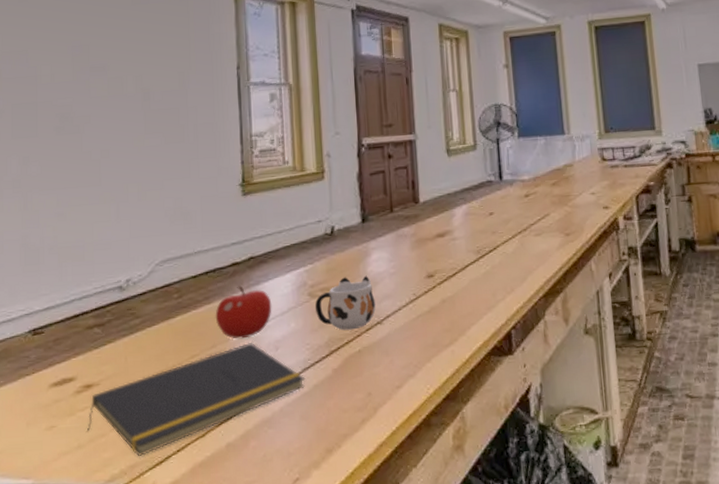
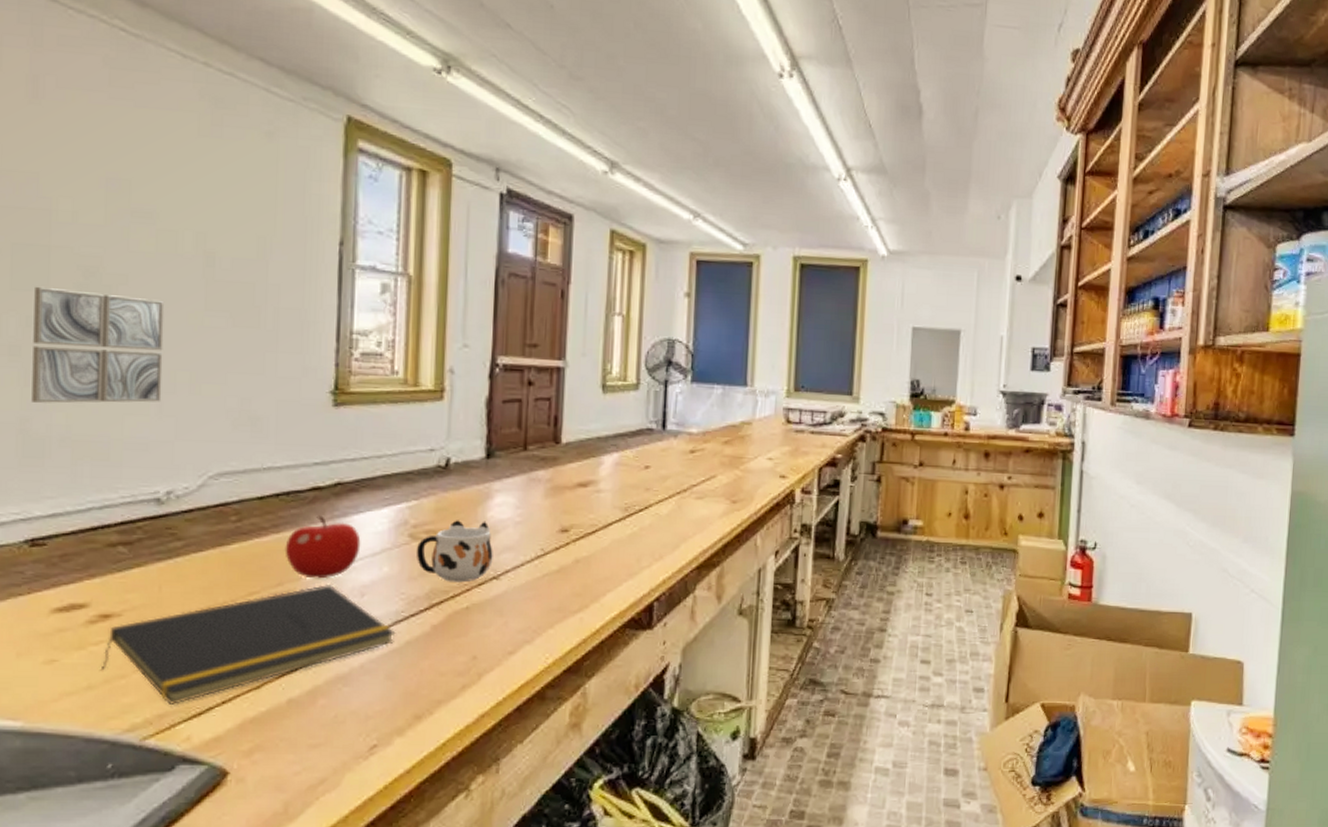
wall art: none [28,131,119,222] -> present [31,286,165,403]

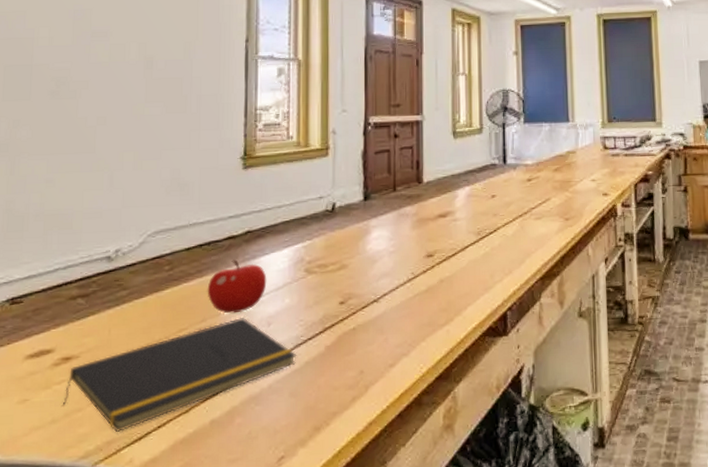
wall art: present [31,286,165,403] -> none [15,96,115,187]
mug: present [416,520,493,583] -> none [311,253,373,308]

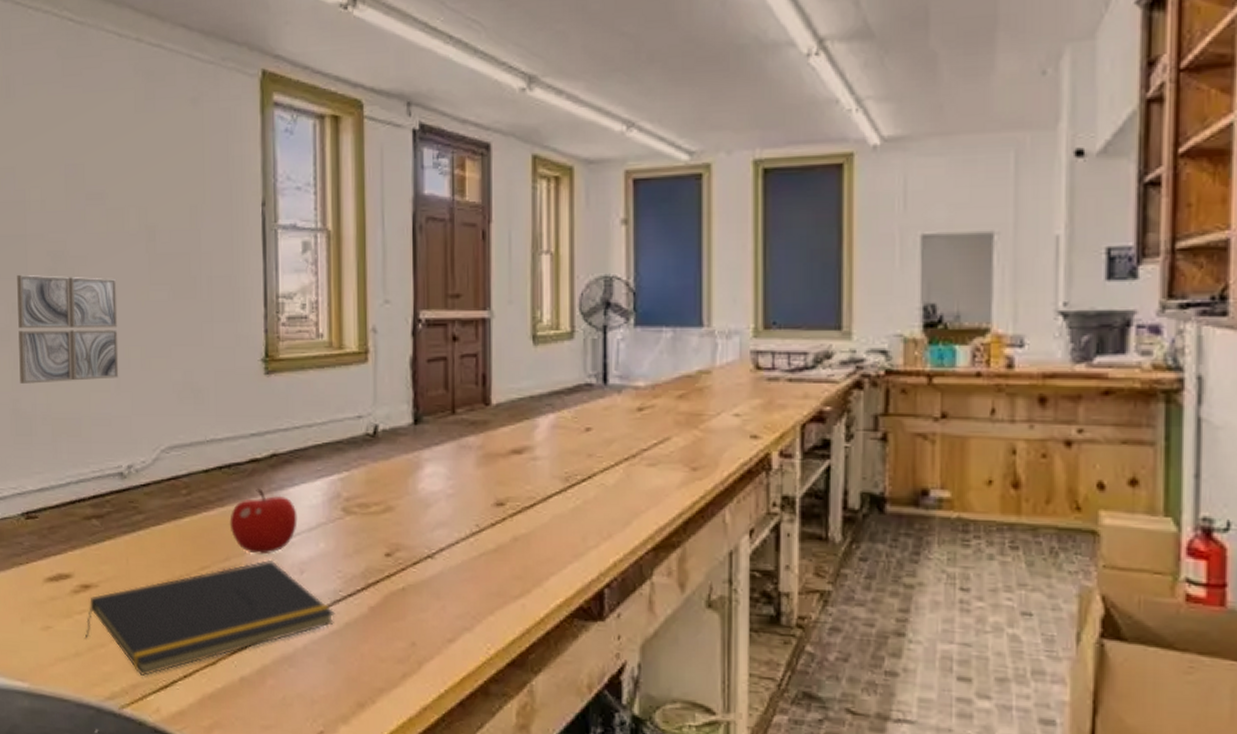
wall art: none [15,96,115,187] -> present [17,274,119,384]

